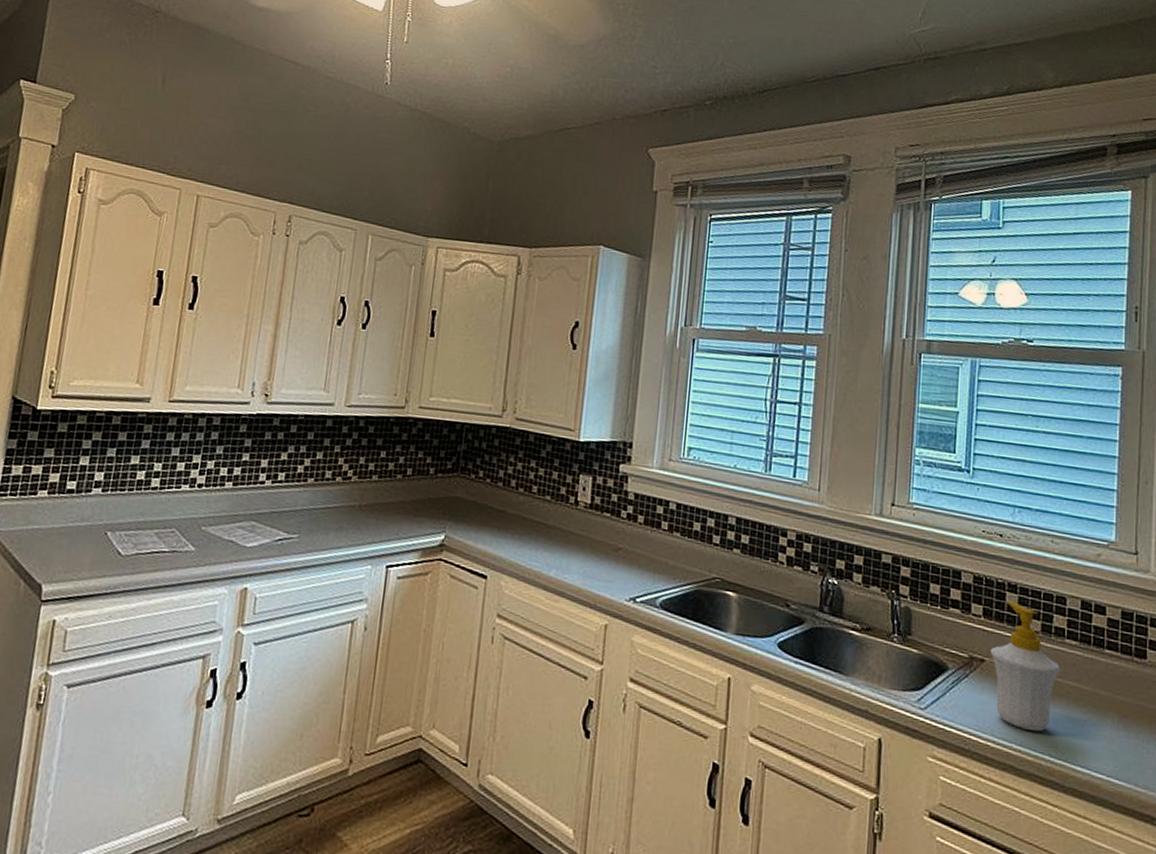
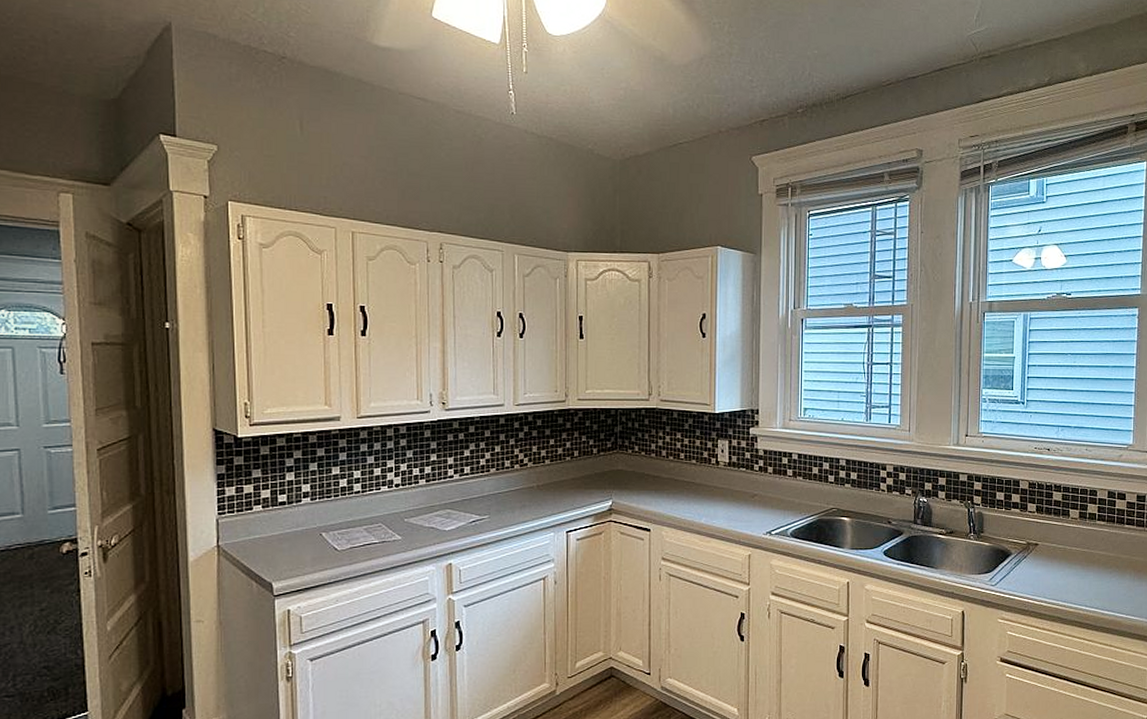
soap bottle: present [991,601,1060,732] -> none [1043,498,1093,591]

